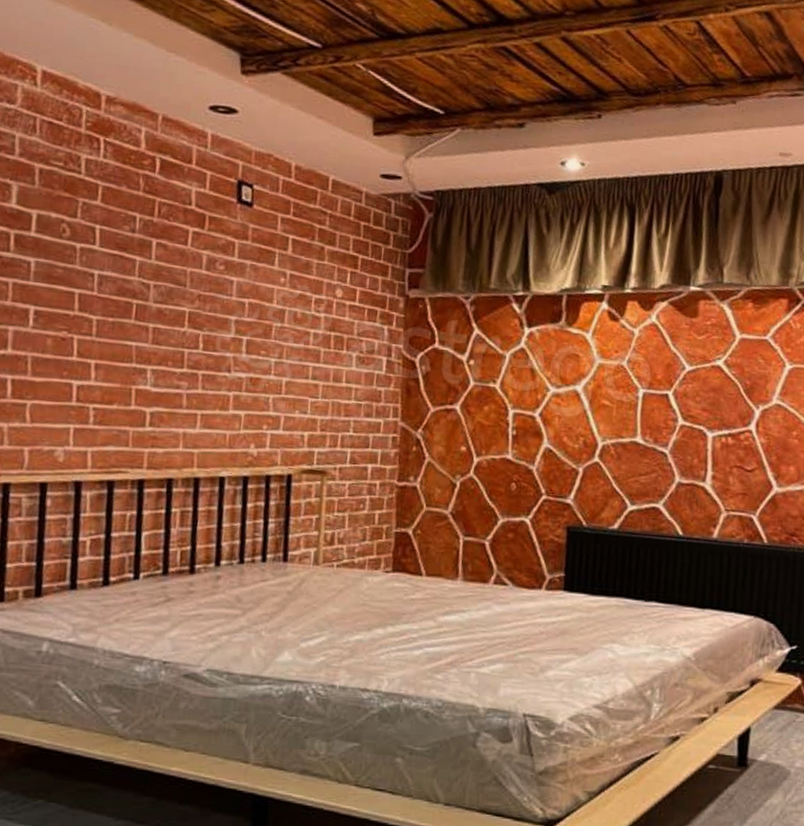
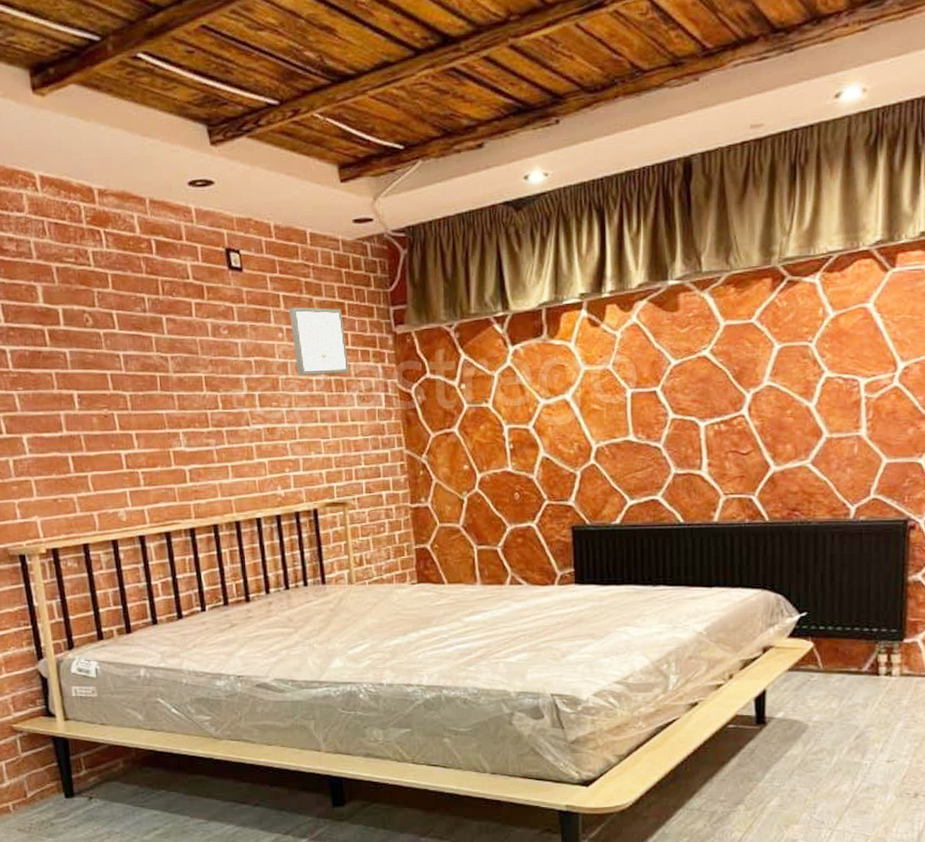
wall art: none [294,252,354,331] -> present [289,307,350,376]

